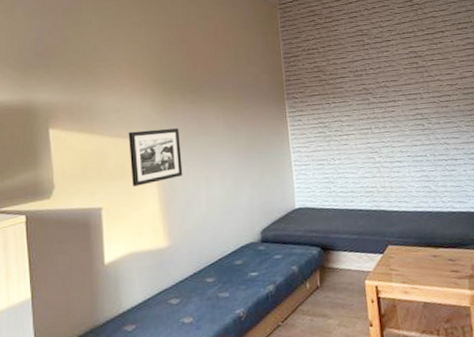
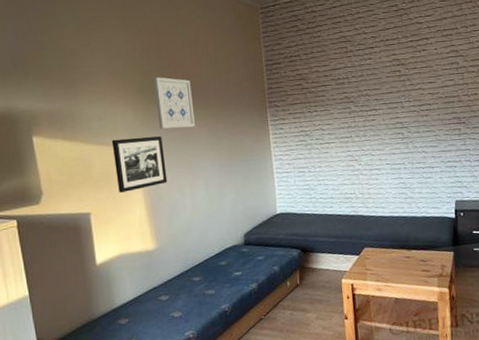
wall art: none [173,70,213,121] -> present [153,77,195,129]

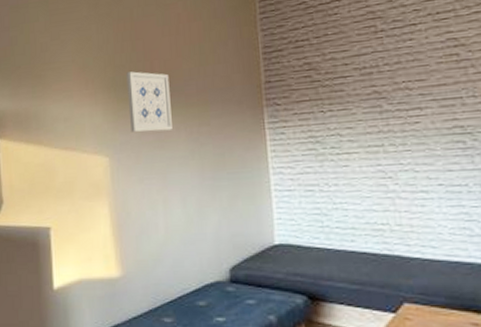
picture frame: present [111,136,168,193] -> none [77,141,138,206]

